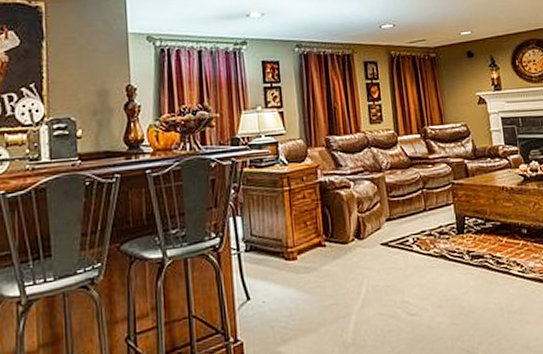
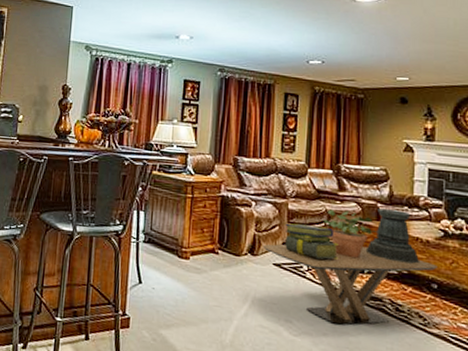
coffee table: none [368,206,524,293] -> present [263,244,438,325]
stack of books: none [385,194,440,229] -> present [285,223,339,260]
potted plant: none [419,173,468,220] -> present [323,209,377,258]
pedestal: none [461,163,508,216] -> present [365,208,419,264]

